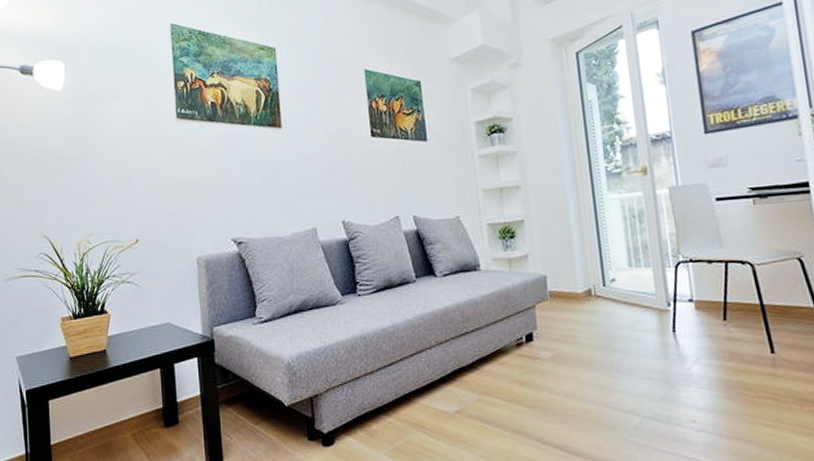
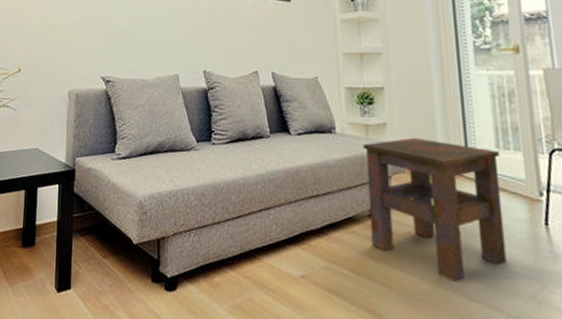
side table: none [507,265,641,395] -> present [363,137,507,282]

